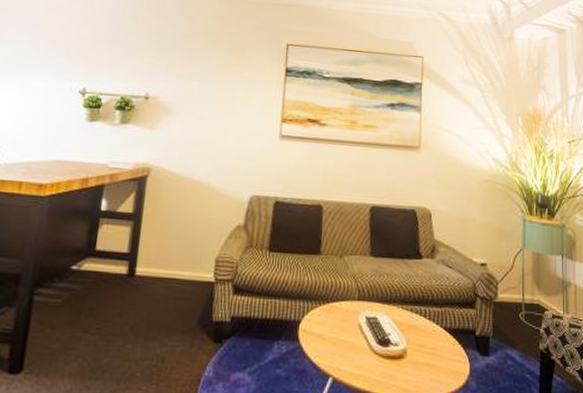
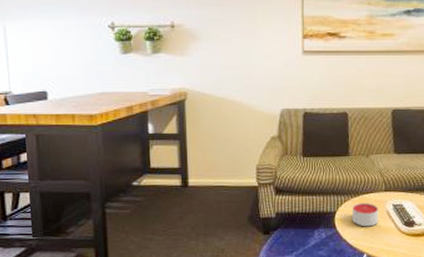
candle: none [319,311,349,343] -> present [352,202,378,227]

